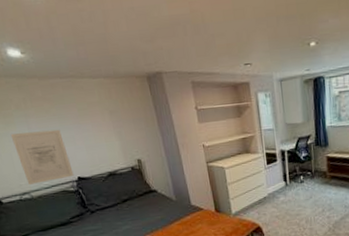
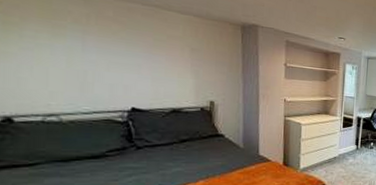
wall art: present [10,129,74,185] -> none [54,47,128,107]

